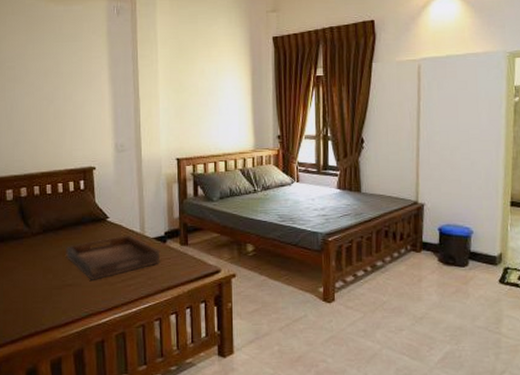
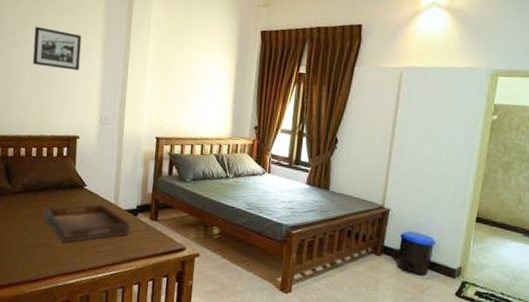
picture frame: none [34,56,87,99] -> present [33,26,82,71]

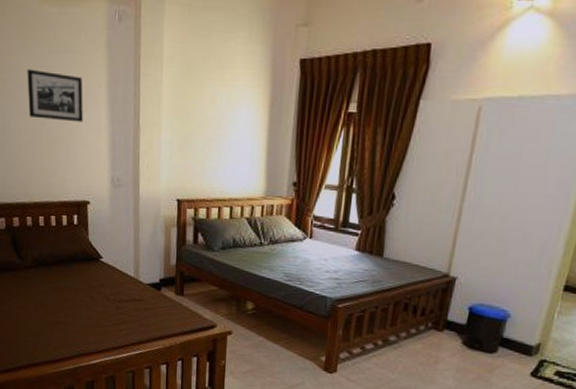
serving tray: present [43,203,130,244] -> none [58,277,153,322]

